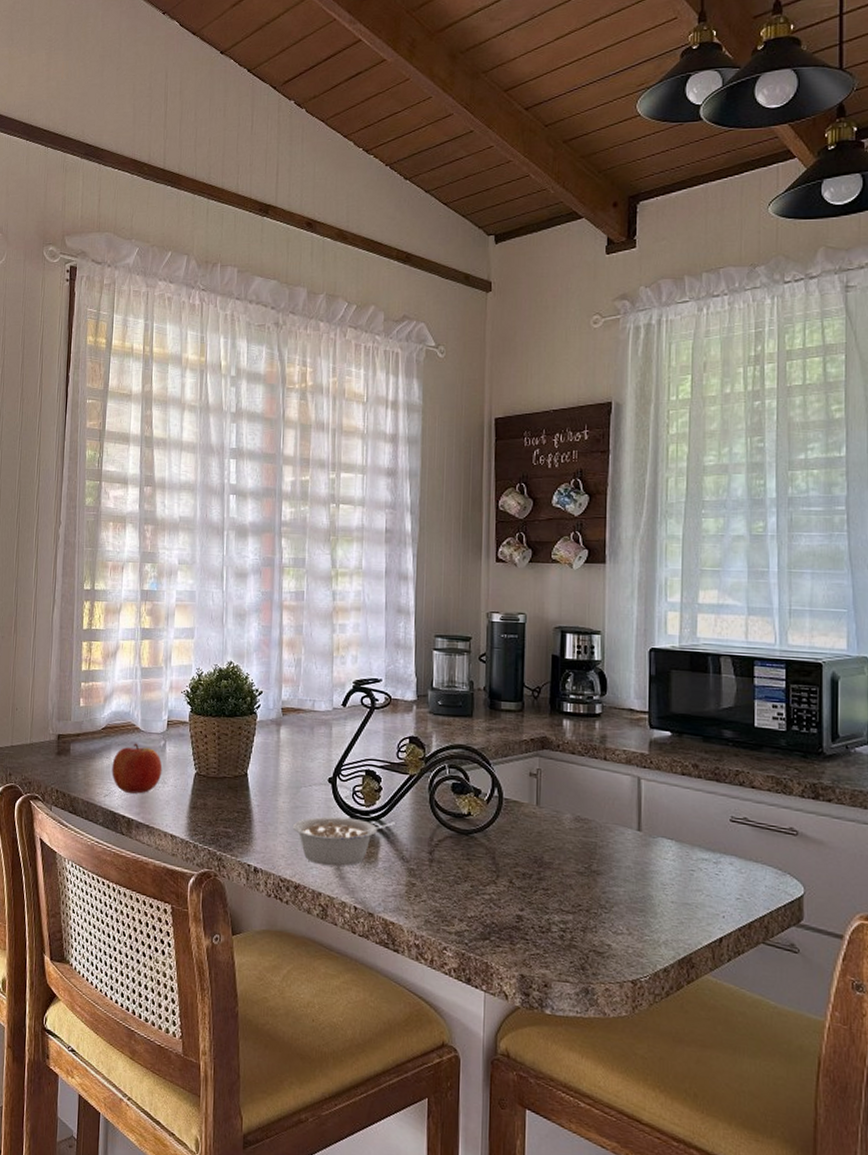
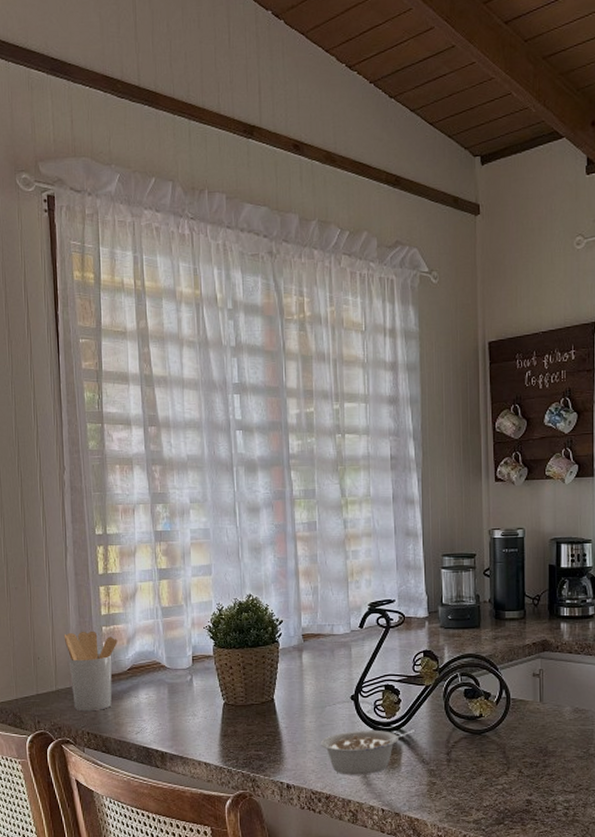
utensil holder: none [43,685,95,768] -> present [64,630,118,711]
fruit: present [112,743,163,794] -> none [141,680,191,728]

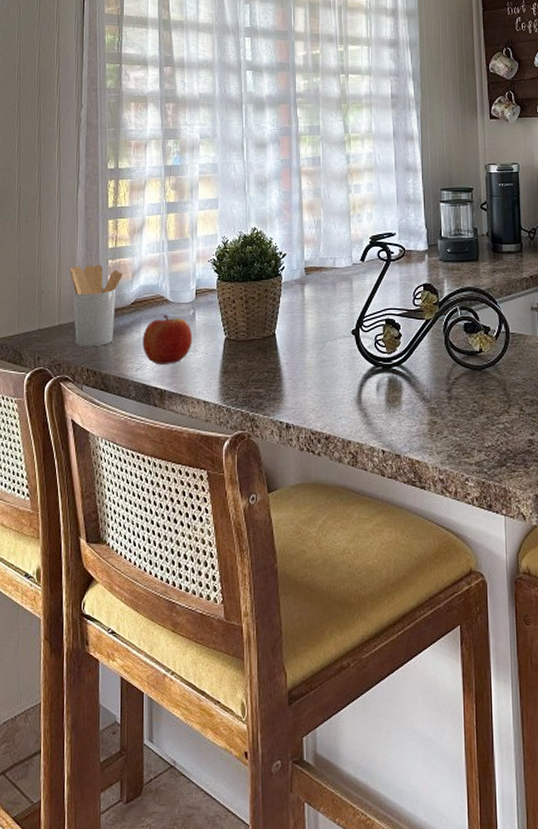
fruit: none [141,680,191,728] -> present [142,314,193,364]
legume: present [320,729,415,775] -> none [320,365,415,414]

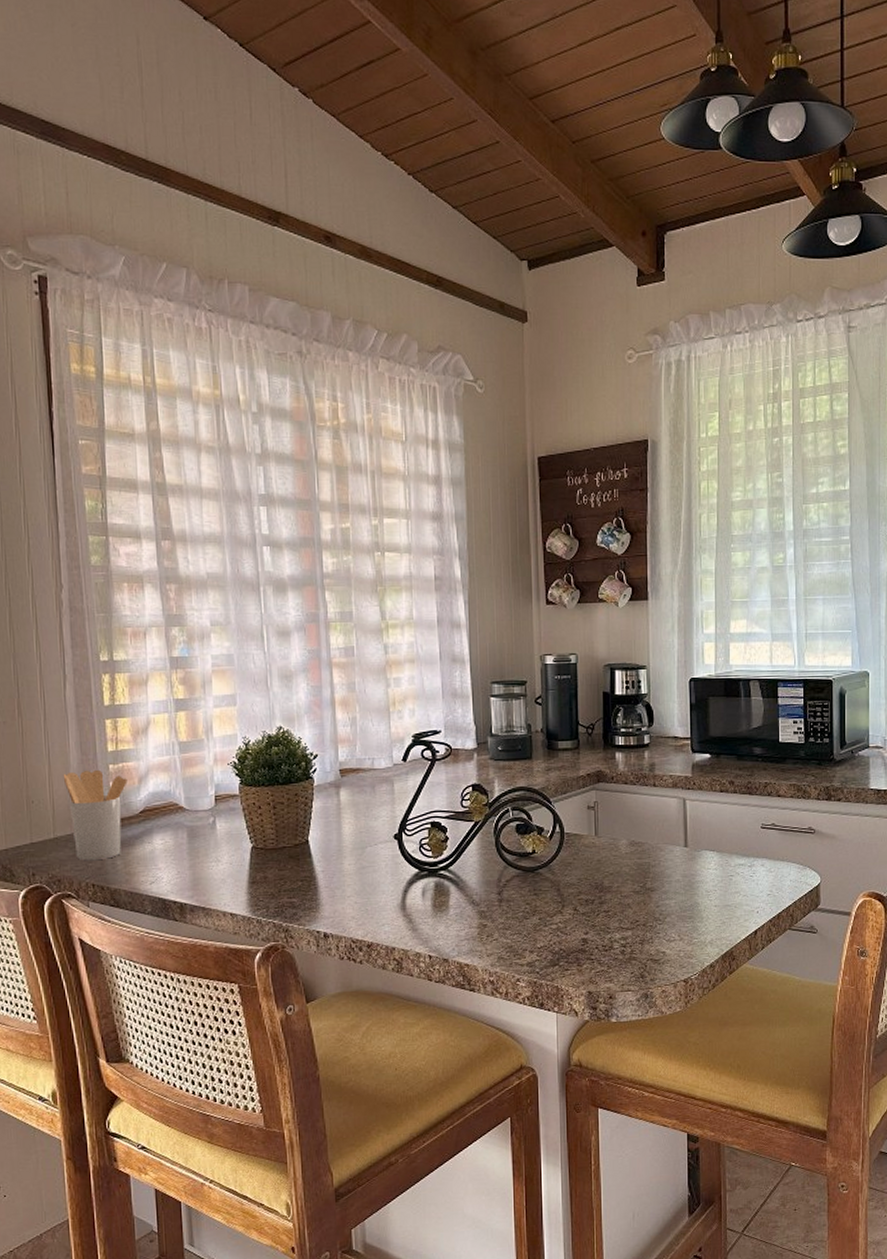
fruit: present [142,314,193,364] -> none [156,823,215,877]

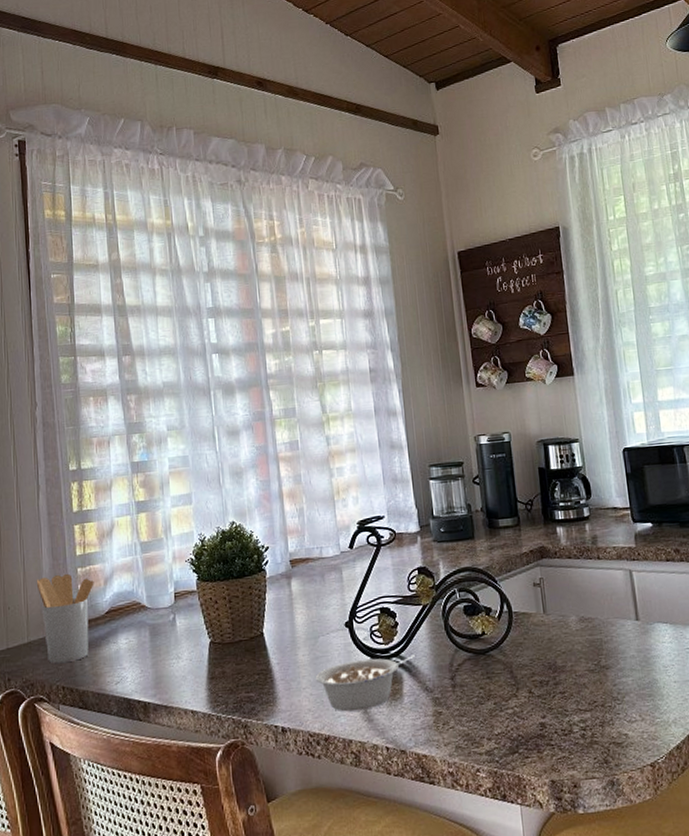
legume: none [360,868,463,921] -> present [315,654,415,712]

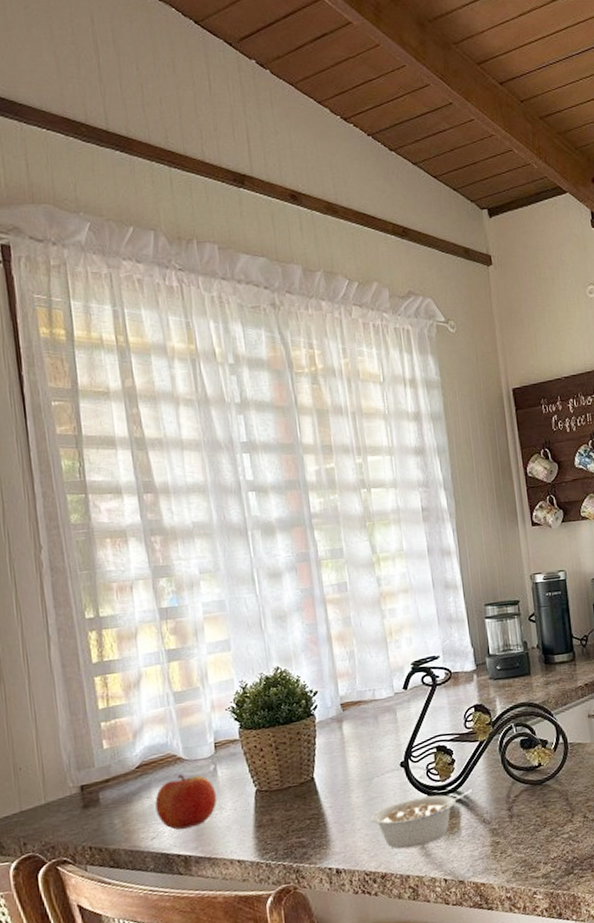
utensil holder: present [36,573,94,663] -> none [51,728,122,824]
fruit: none [120,621,175,676] -> present [155,774,217,830]

